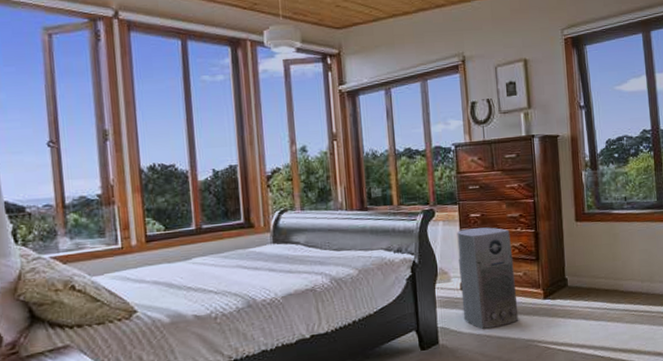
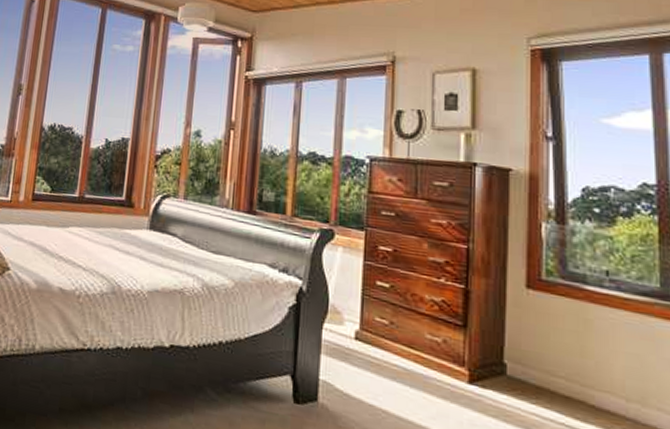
air purifier: present [457,227,519,329] -> none [354,263,431,404]

